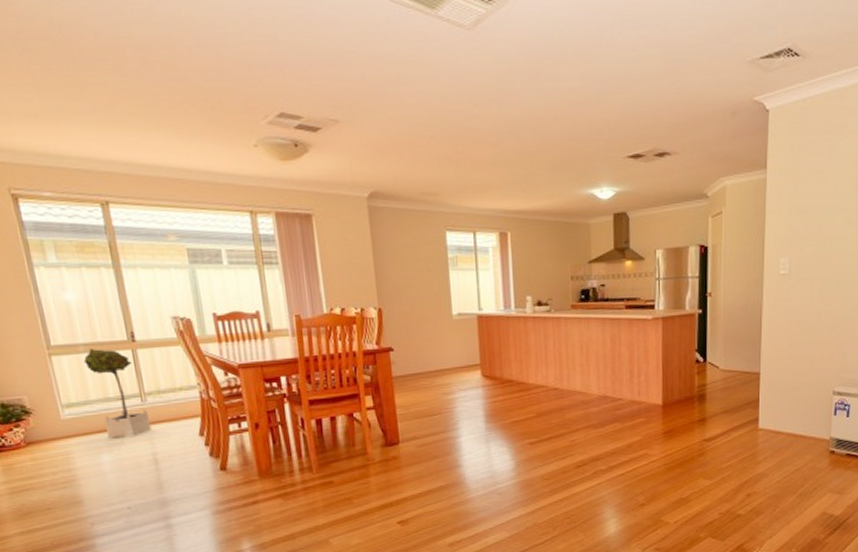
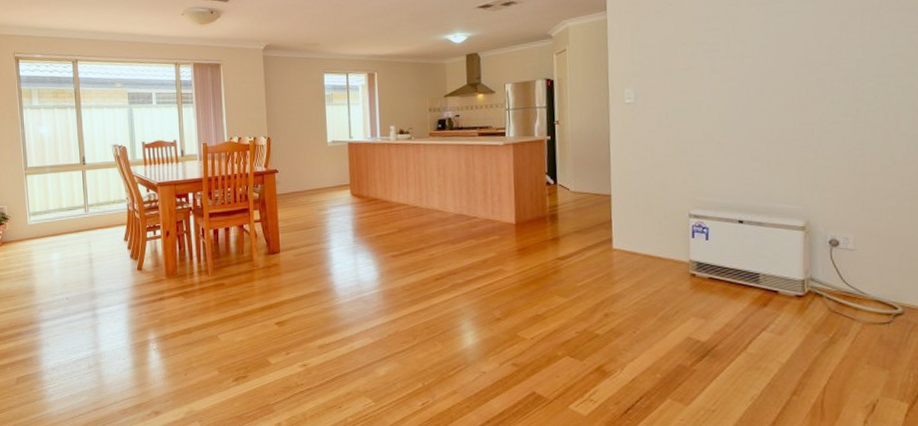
potted tree: present [84,348,152,439] -> none [49,169,90,241]

